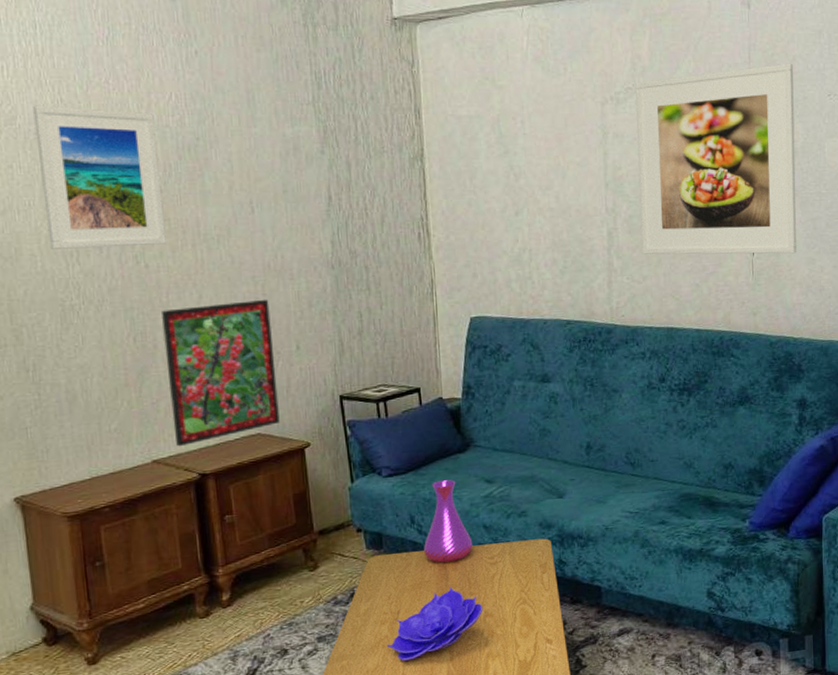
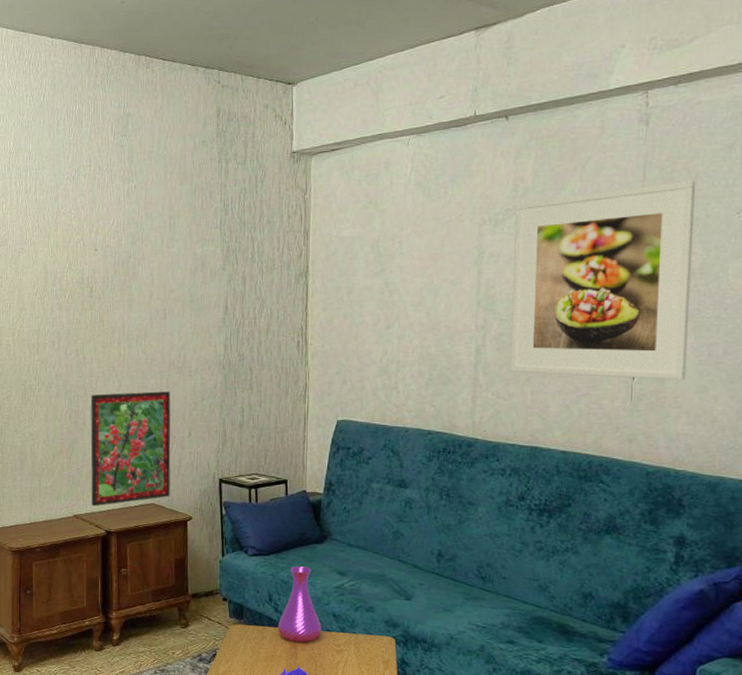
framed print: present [33,105,167,249] -> none [19,230,100,342]

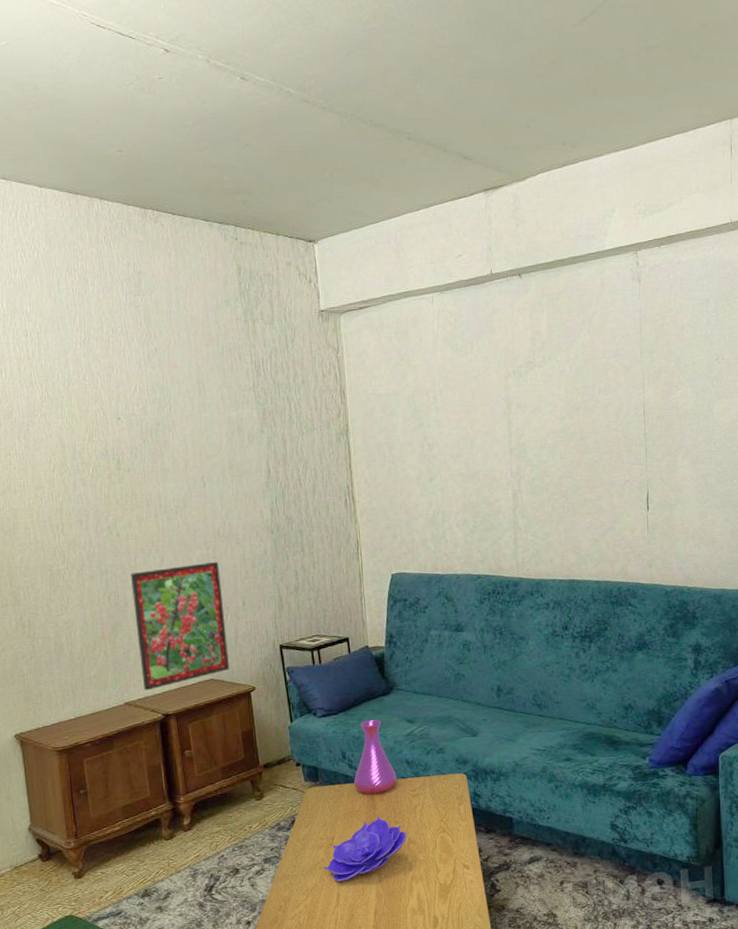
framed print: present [510,180,695,380] -> none [535,331,689,513]

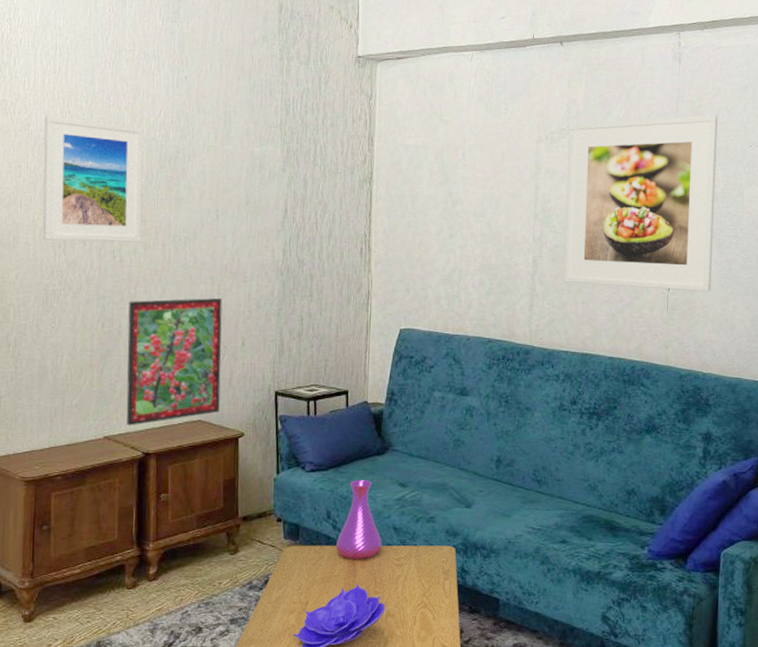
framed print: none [26,401,134,523] -> present [43,115,144,242]
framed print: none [535,331,689,513] -> present [564,114,718,292]

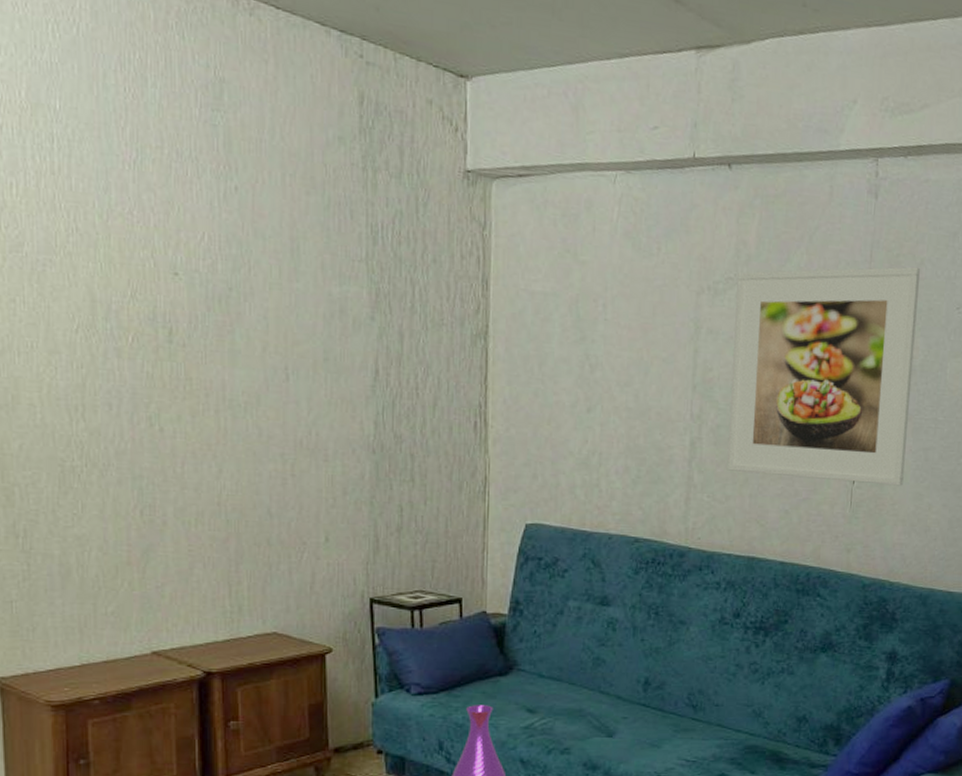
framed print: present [43,115,144,242] -> none [44,232,186,407]
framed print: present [126,297,223,426] -> none [175,480,300,639]

